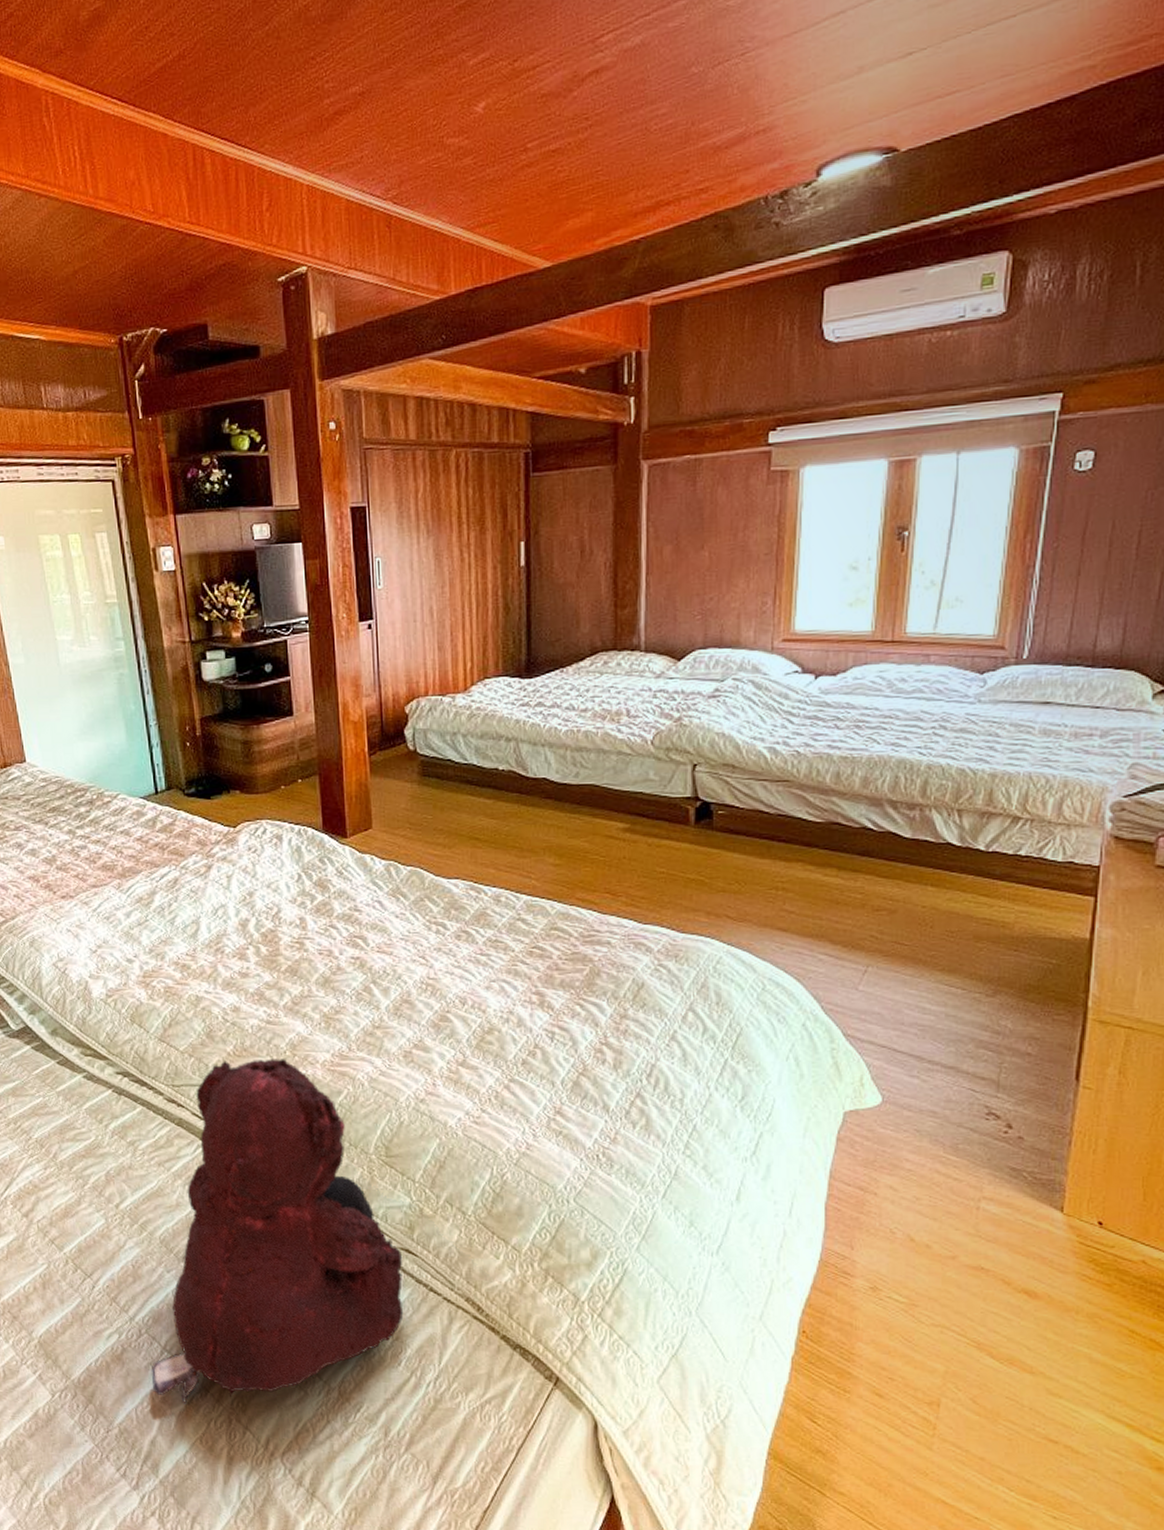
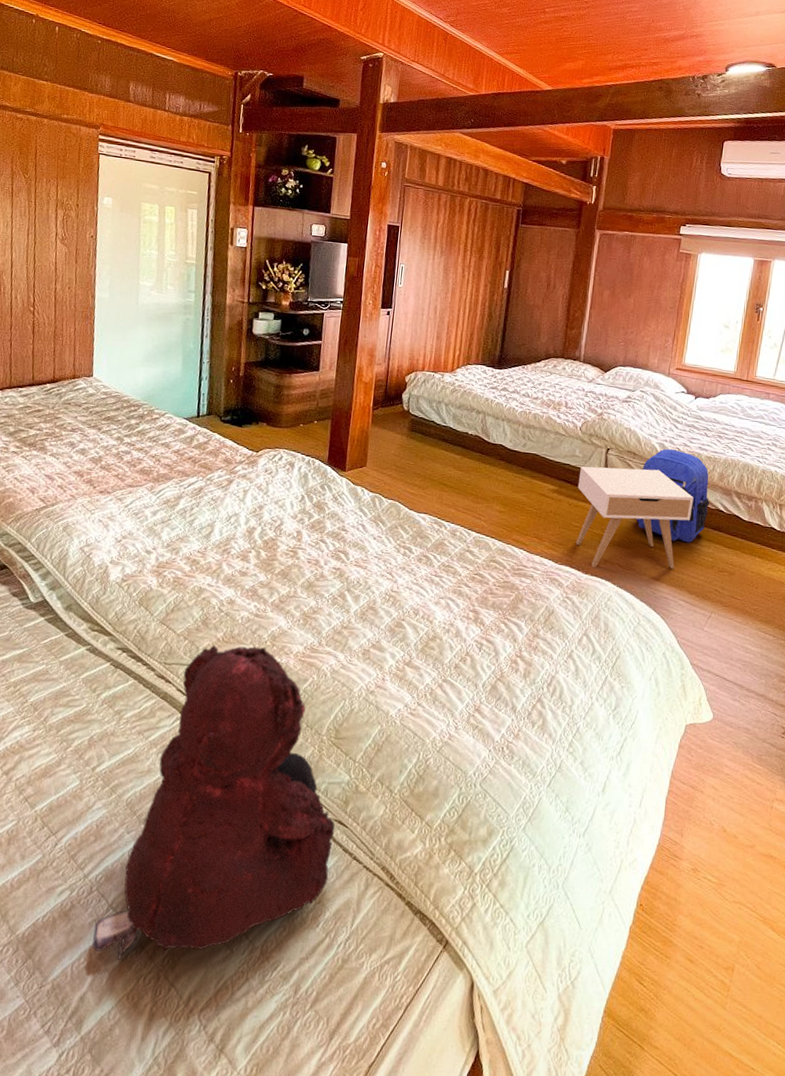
nightstand: none [657,784,827,923] -> present [575,466,694,569]
backpack: none [746,753,852,877] -> present [636,449,710,543]

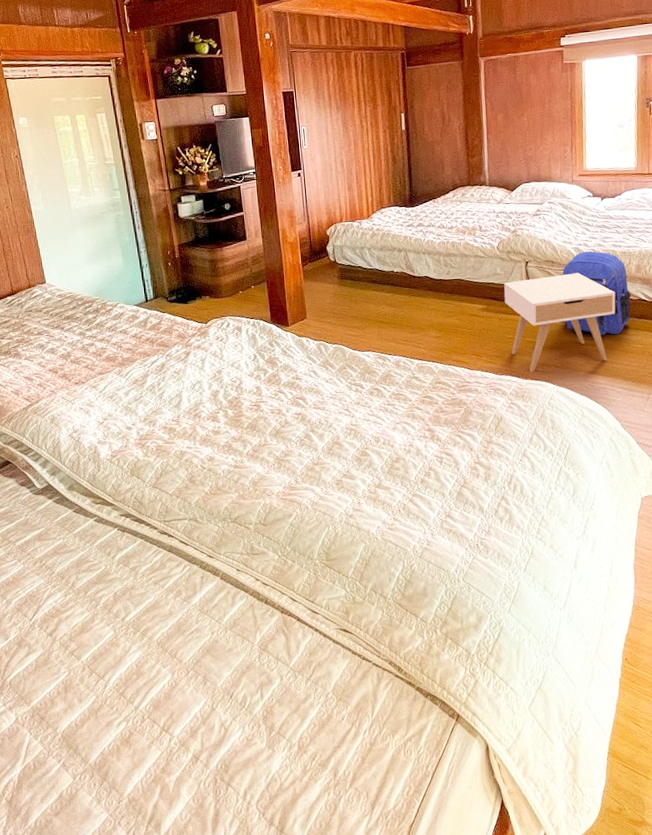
teddy bear: present [92,645,336,961] -> none [152,493,344,772]

